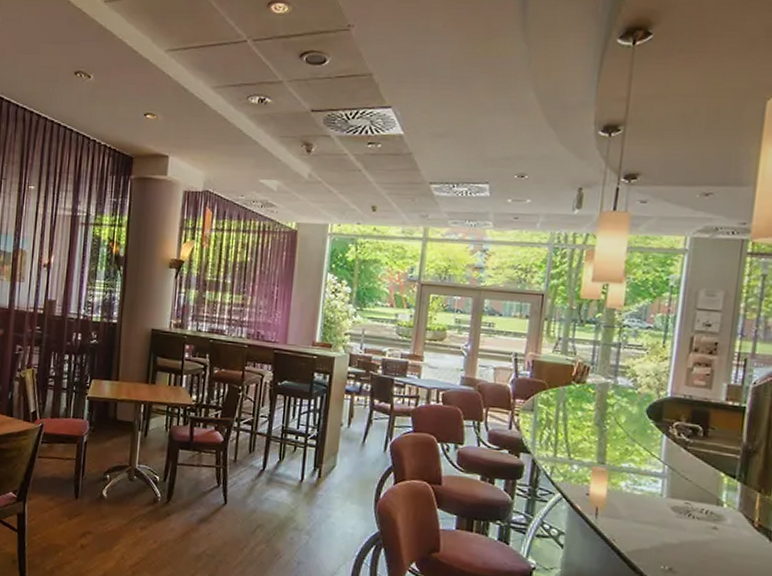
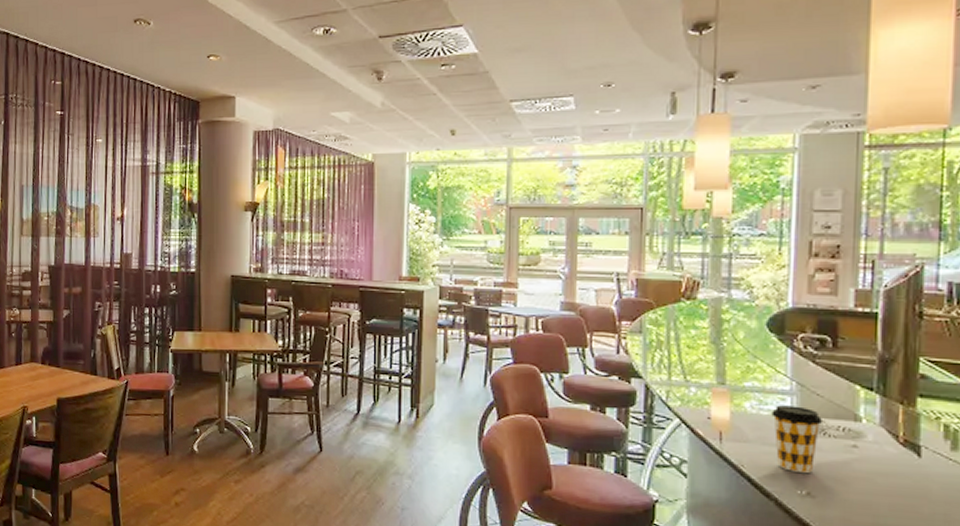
coffee cup: none [644,486,689,551] -> present [771,405,824,474]

